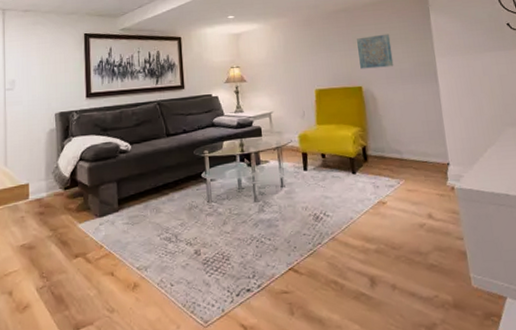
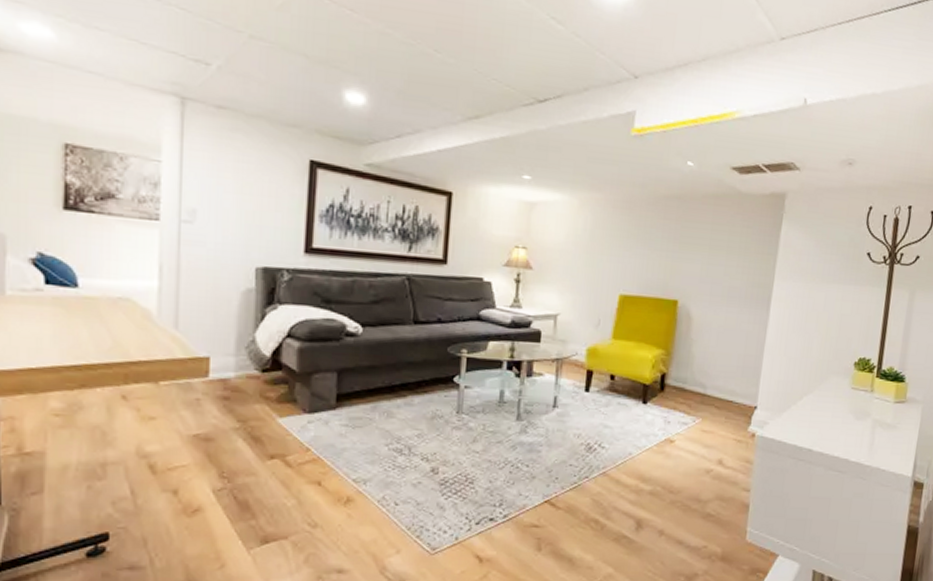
wall art: present [357,34,394,69] -> none [681,237,727,282]

